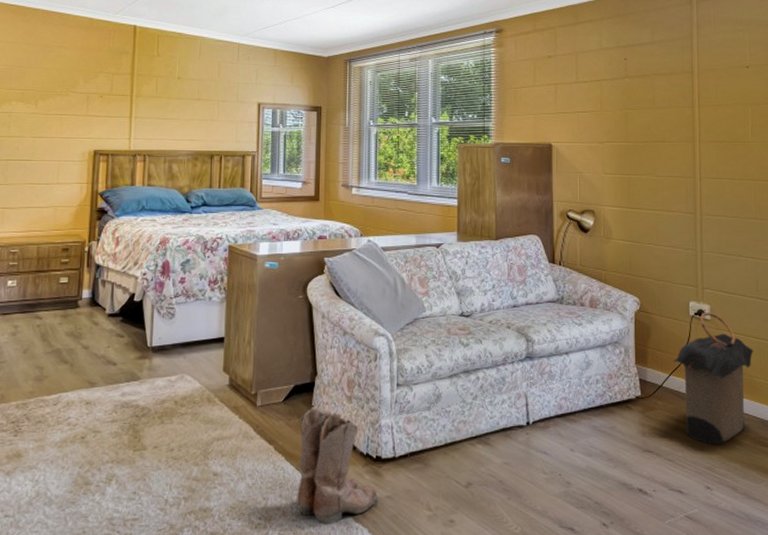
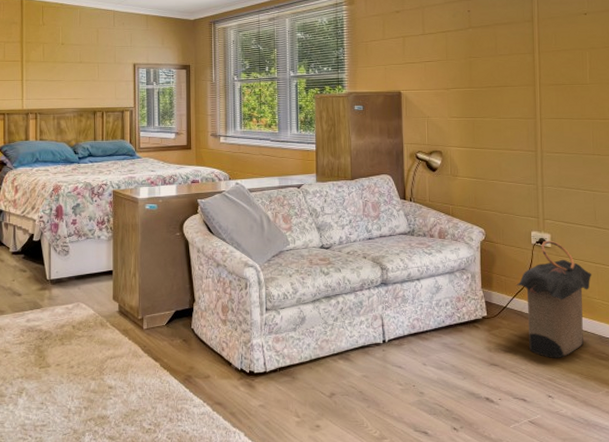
boots: present [297,406,379,525] -> none [181,328,253,430]

